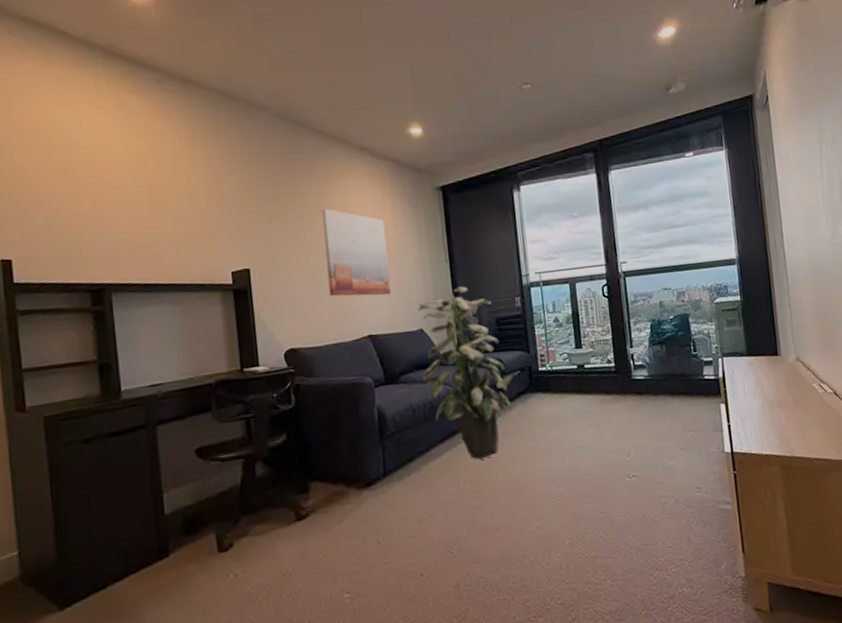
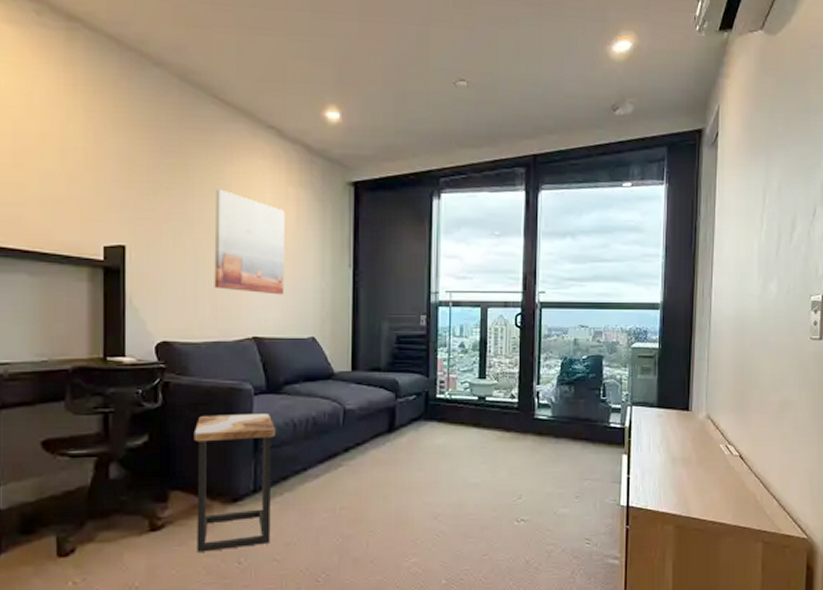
side table: none [325,403,404,537] -> present [193,414,275,554]
indoor plant: present [418,286,514,460] -> none [308,296,409,486]

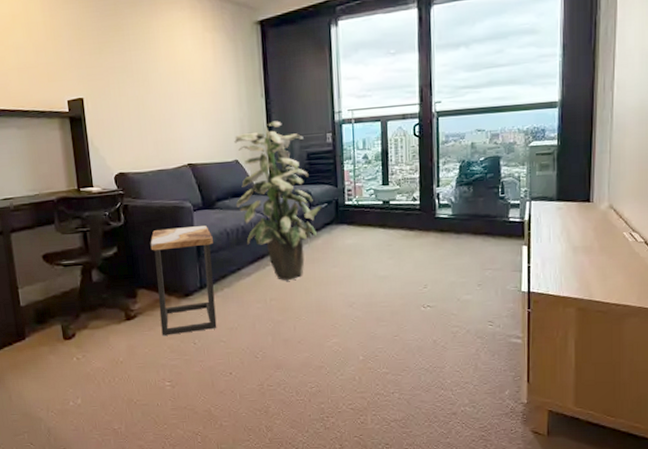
wall art: present [214,189,285,295] -> none [147,42,210,127]
indoor plant: none [308,296,409,486] -> present [234,121,321,281]

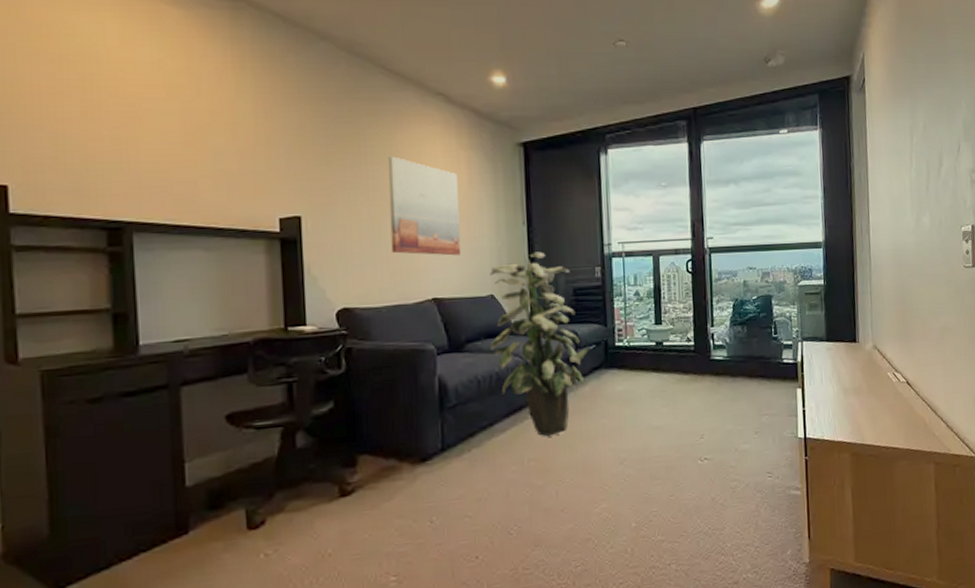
wall art: none [147,42,210,127] -> present [388,156,461,256]
side table: present [150,226,217,337] -> none [379,372,461,516]

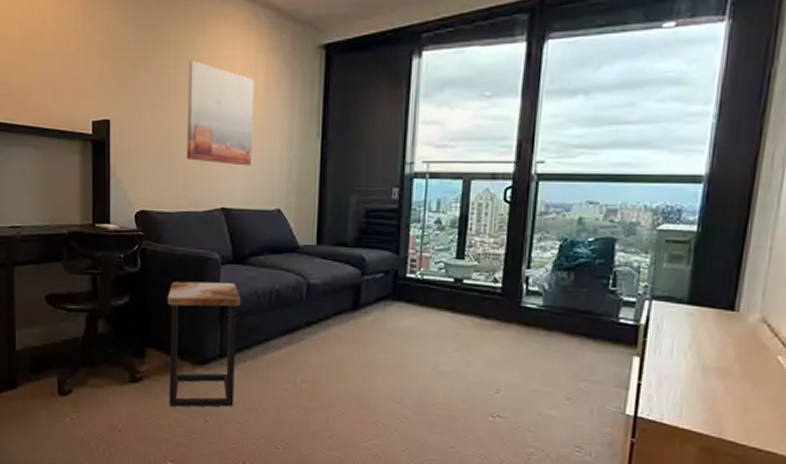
side table: none [379,372,461,516] -> present [167,281,240,408]
indoor plant: present [489,251,589,437] -> none [272,167,376,362]

